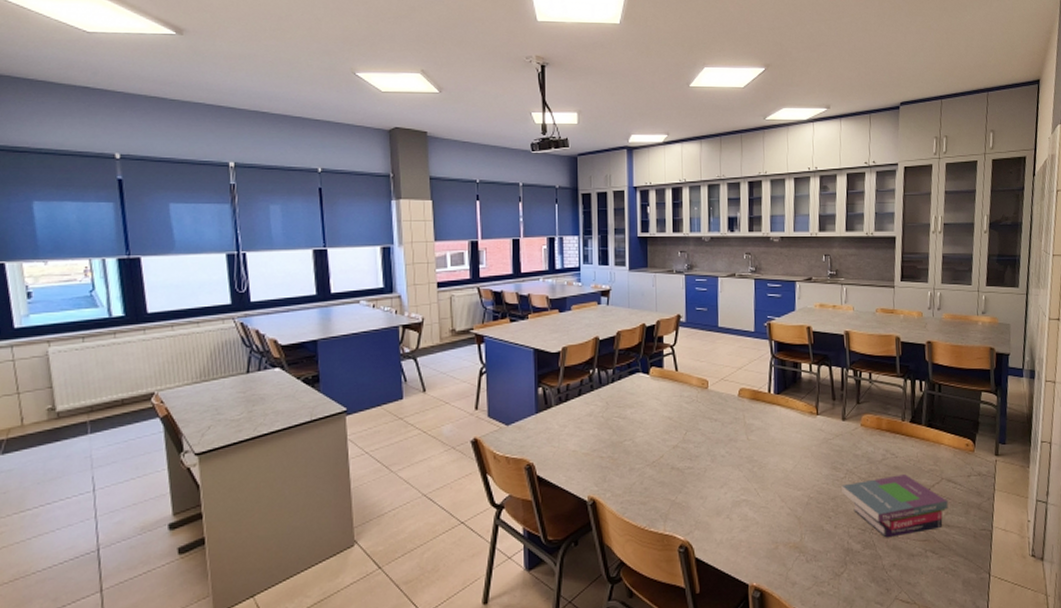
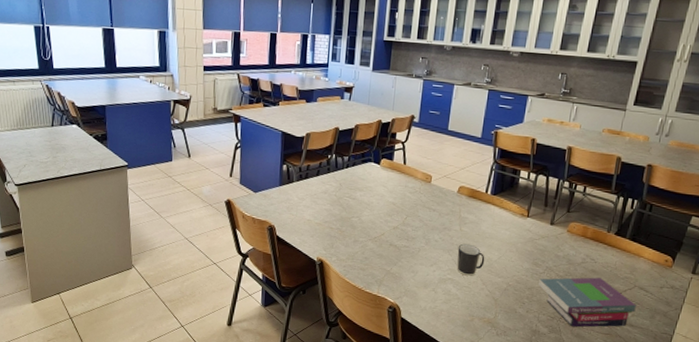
mug: none [748,455,780,494] -> present [457,243,485,276]

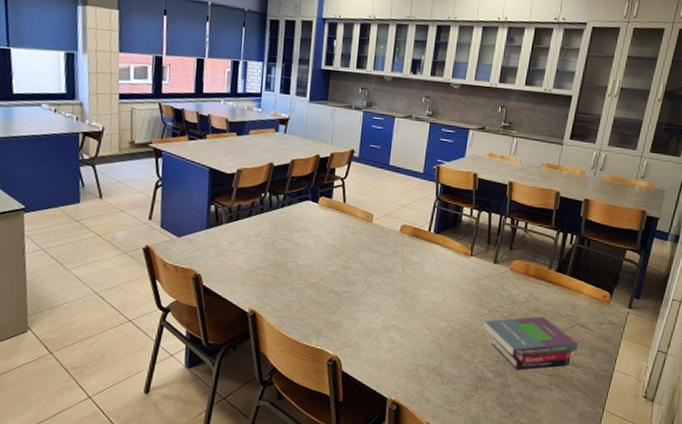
mug: present [457,243,485,276] -> none [400,286,429,321]

